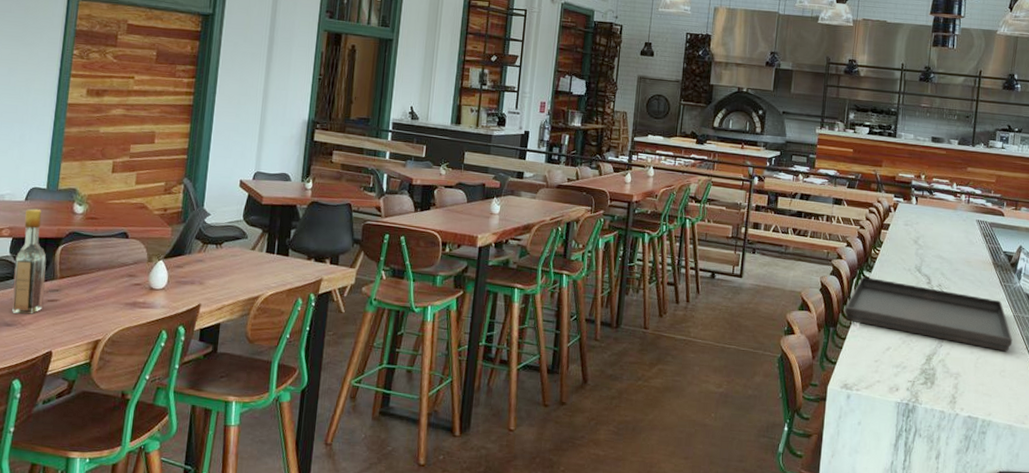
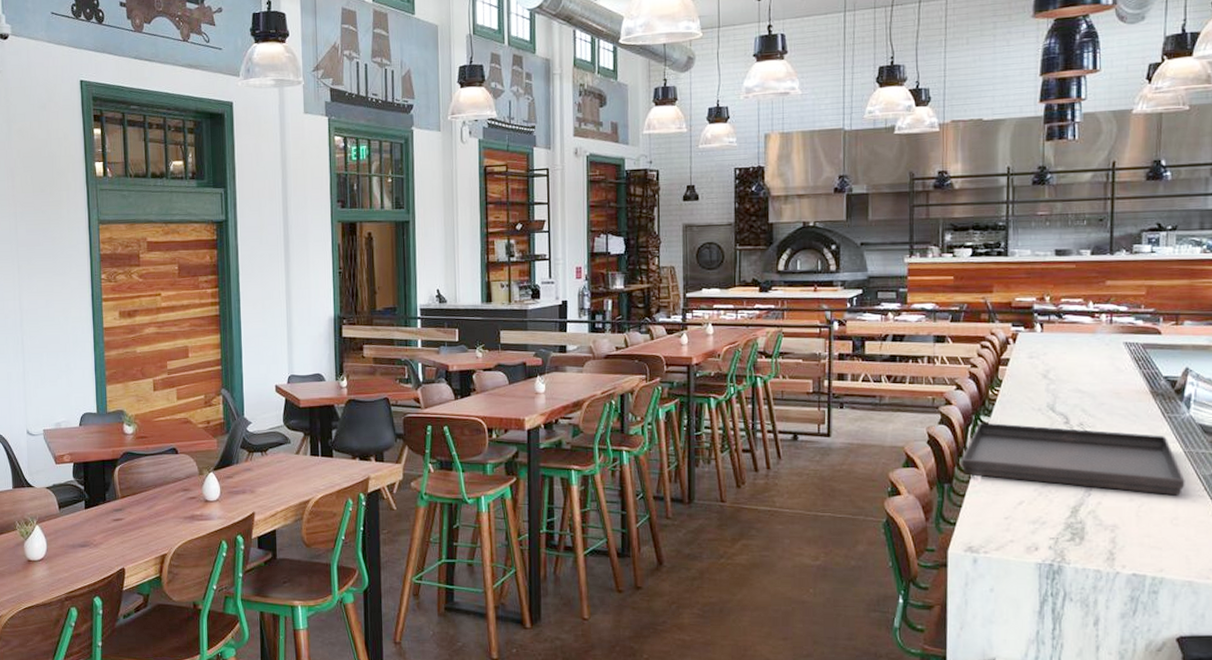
bottle: present [12,208,47,314] -> none [78,433,111,534]

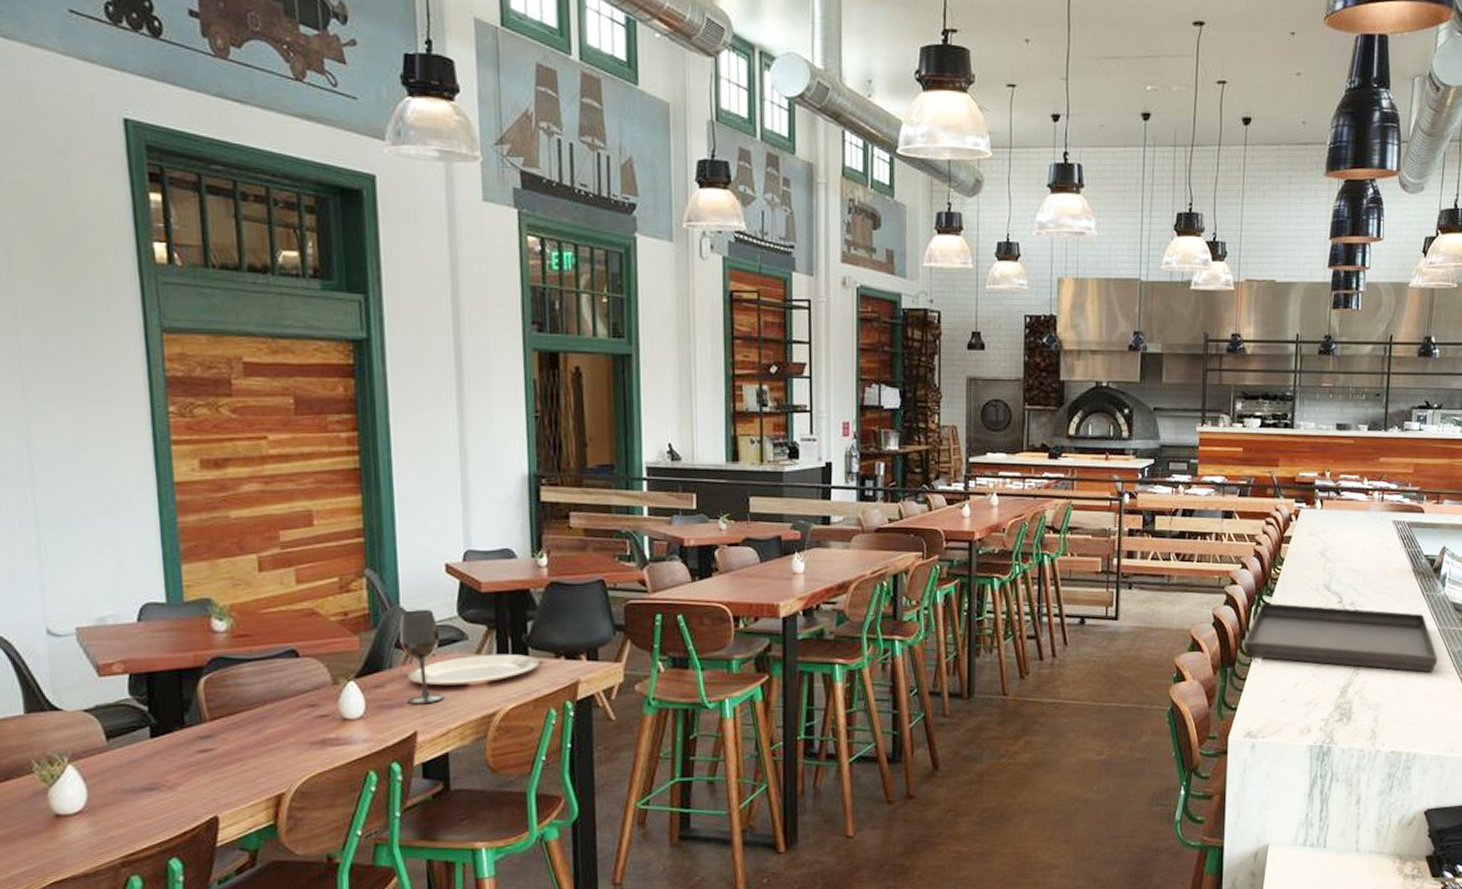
wine glass: none [243,420,273,492] -> present [399,609,444,705]
plate: none [248,454,341,478] -> present [406,653,540,686]

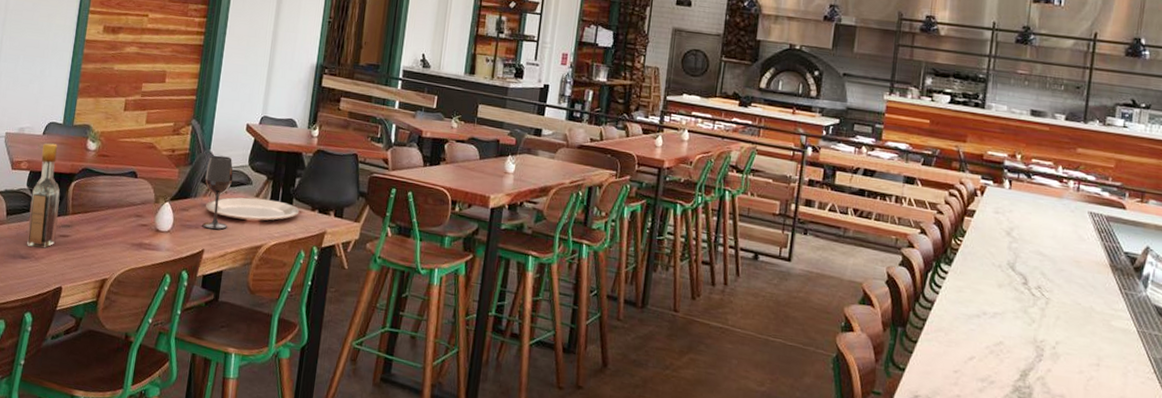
bottle: none [138,631,194,773] -> present [27,143,61,248]
serving tray: present [1243,602,1438,673] -> none [916,270,1136,375]

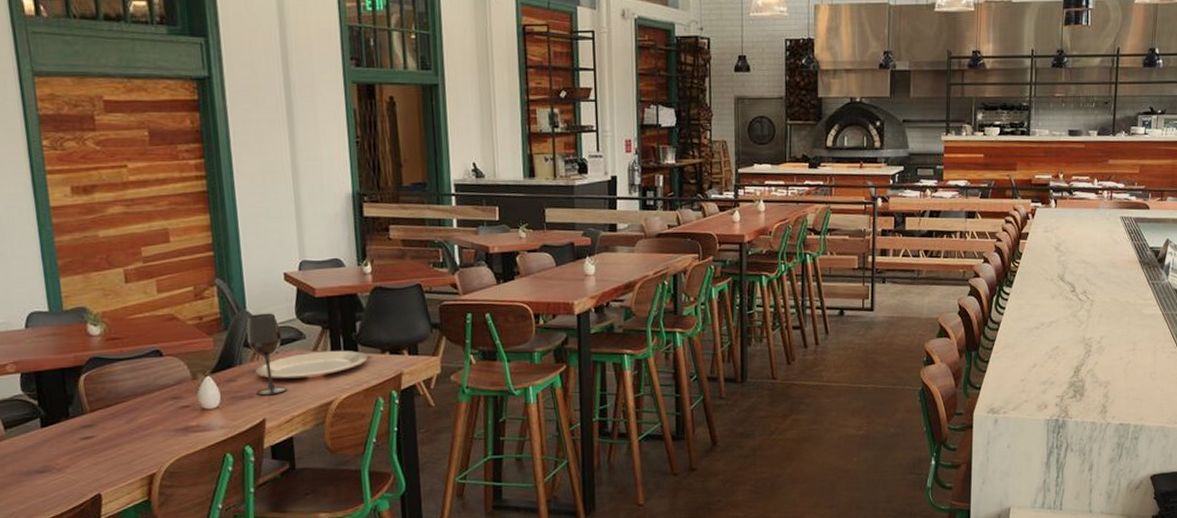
bottle: present [27,143,61,248] -> none [28,336,79,458]

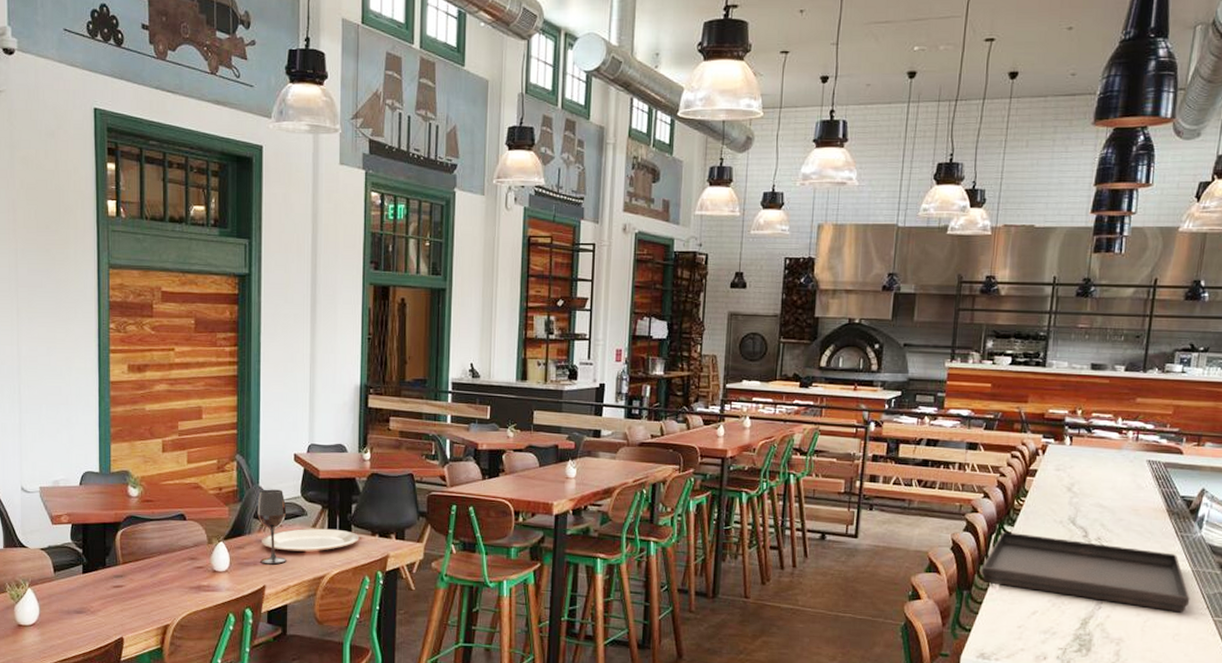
serving tray: none [986,292,1162,353] -> present [981,531,1190,613]

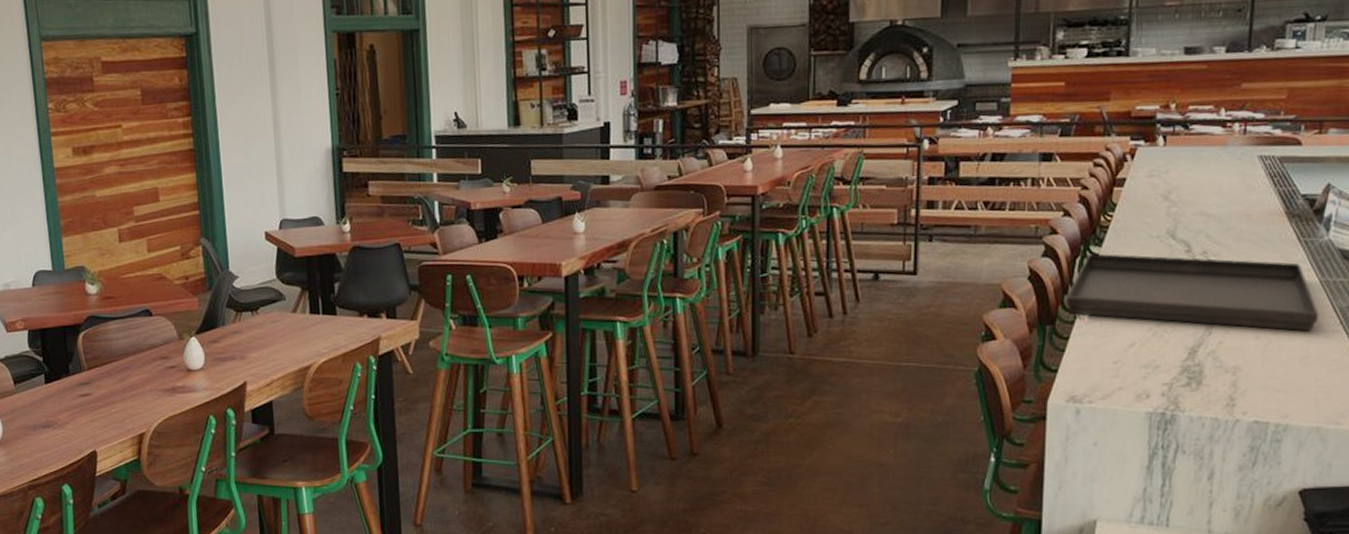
wine glass: present [257,489,286,565] -> none [229,273,267,358]
plate: present [261,528,359,552] -> none [236,312,346,341]

